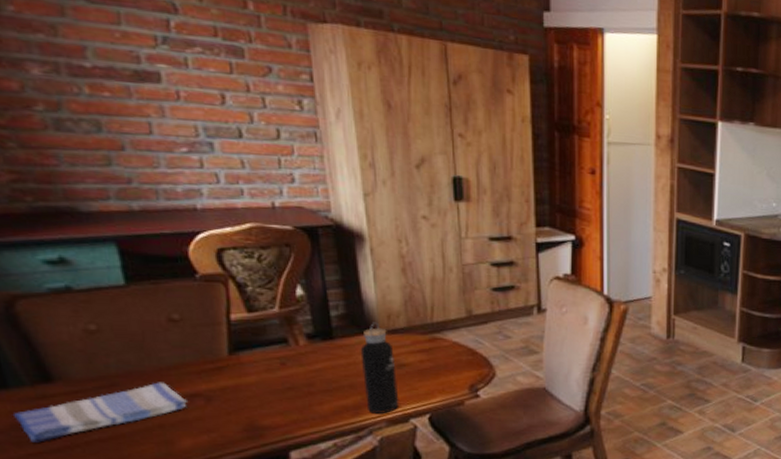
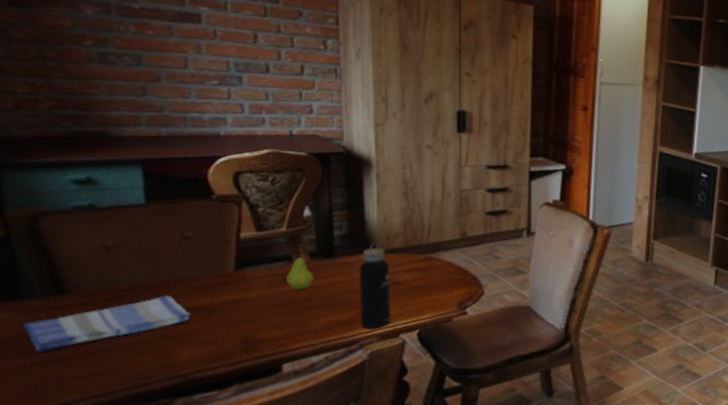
fruit: none [284,335,314,374] -> present [286,253,314,290]

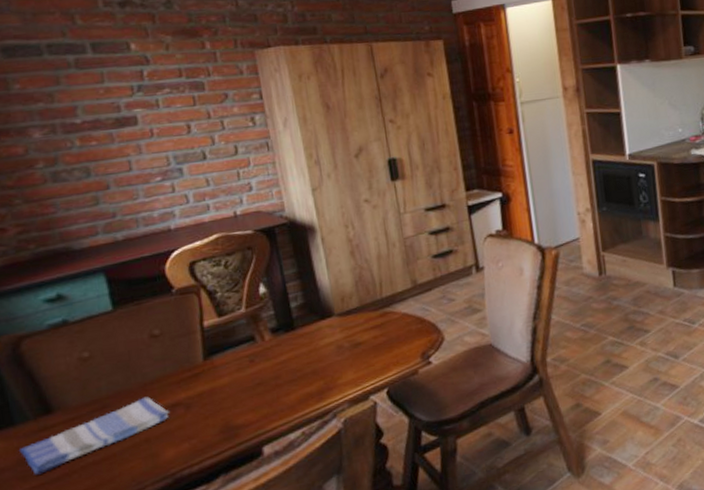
fruit: present [286,253,314,290] -> none [252,330,279,369]
water bottle: present [358,242,391,328] -> none [319,306,359,396]

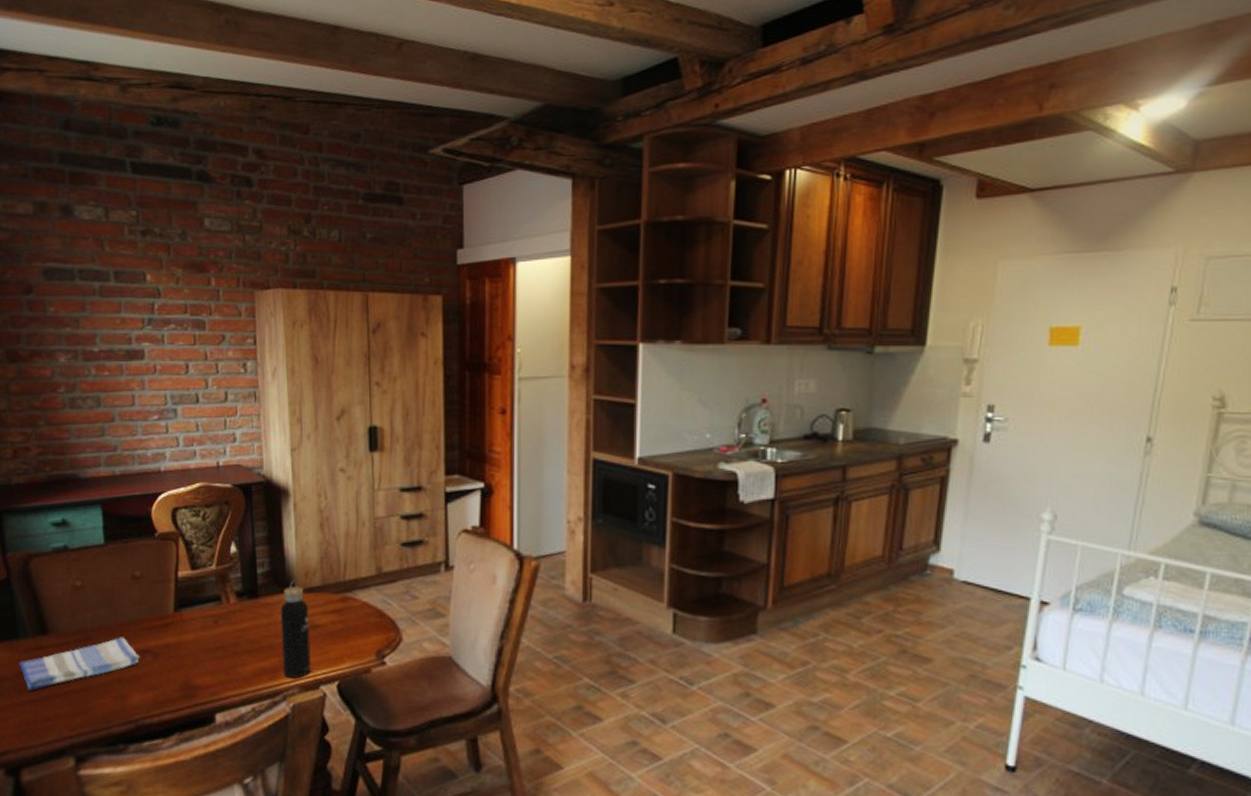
water bottle: none [319,306,359,396] -> present [280,580,312,678]

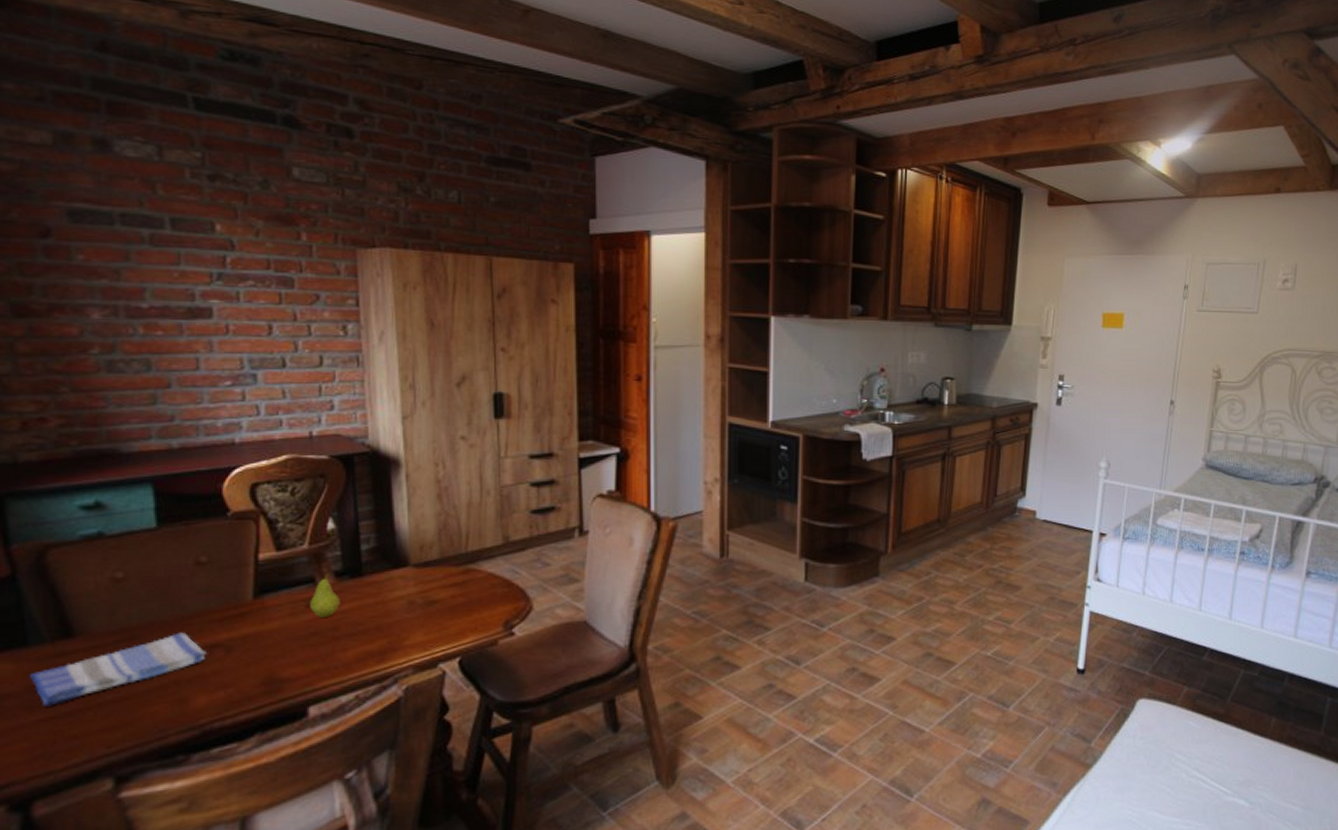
fruit: none [217,593,240,633] -> present [310,573,340,617]
water bottle: present [280,580,312,678] -> none [389,555,428,659]

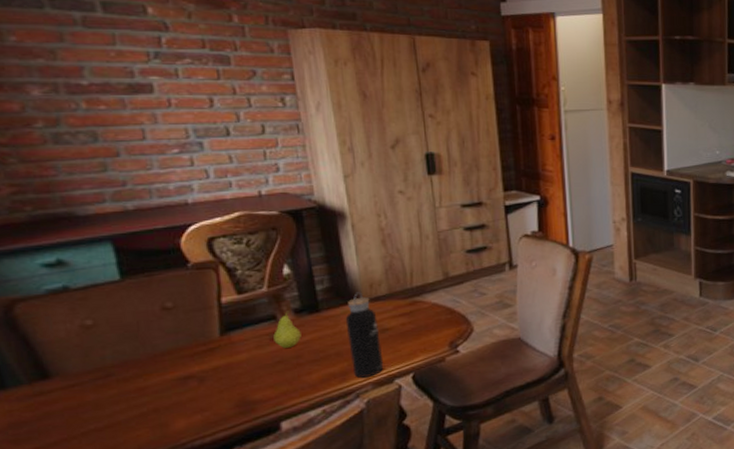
dish towel: present [28,632,206,706] -> none [10,368,181,439]
water bottle: none [389,555,428,659] -> present [345,292,384,378]

